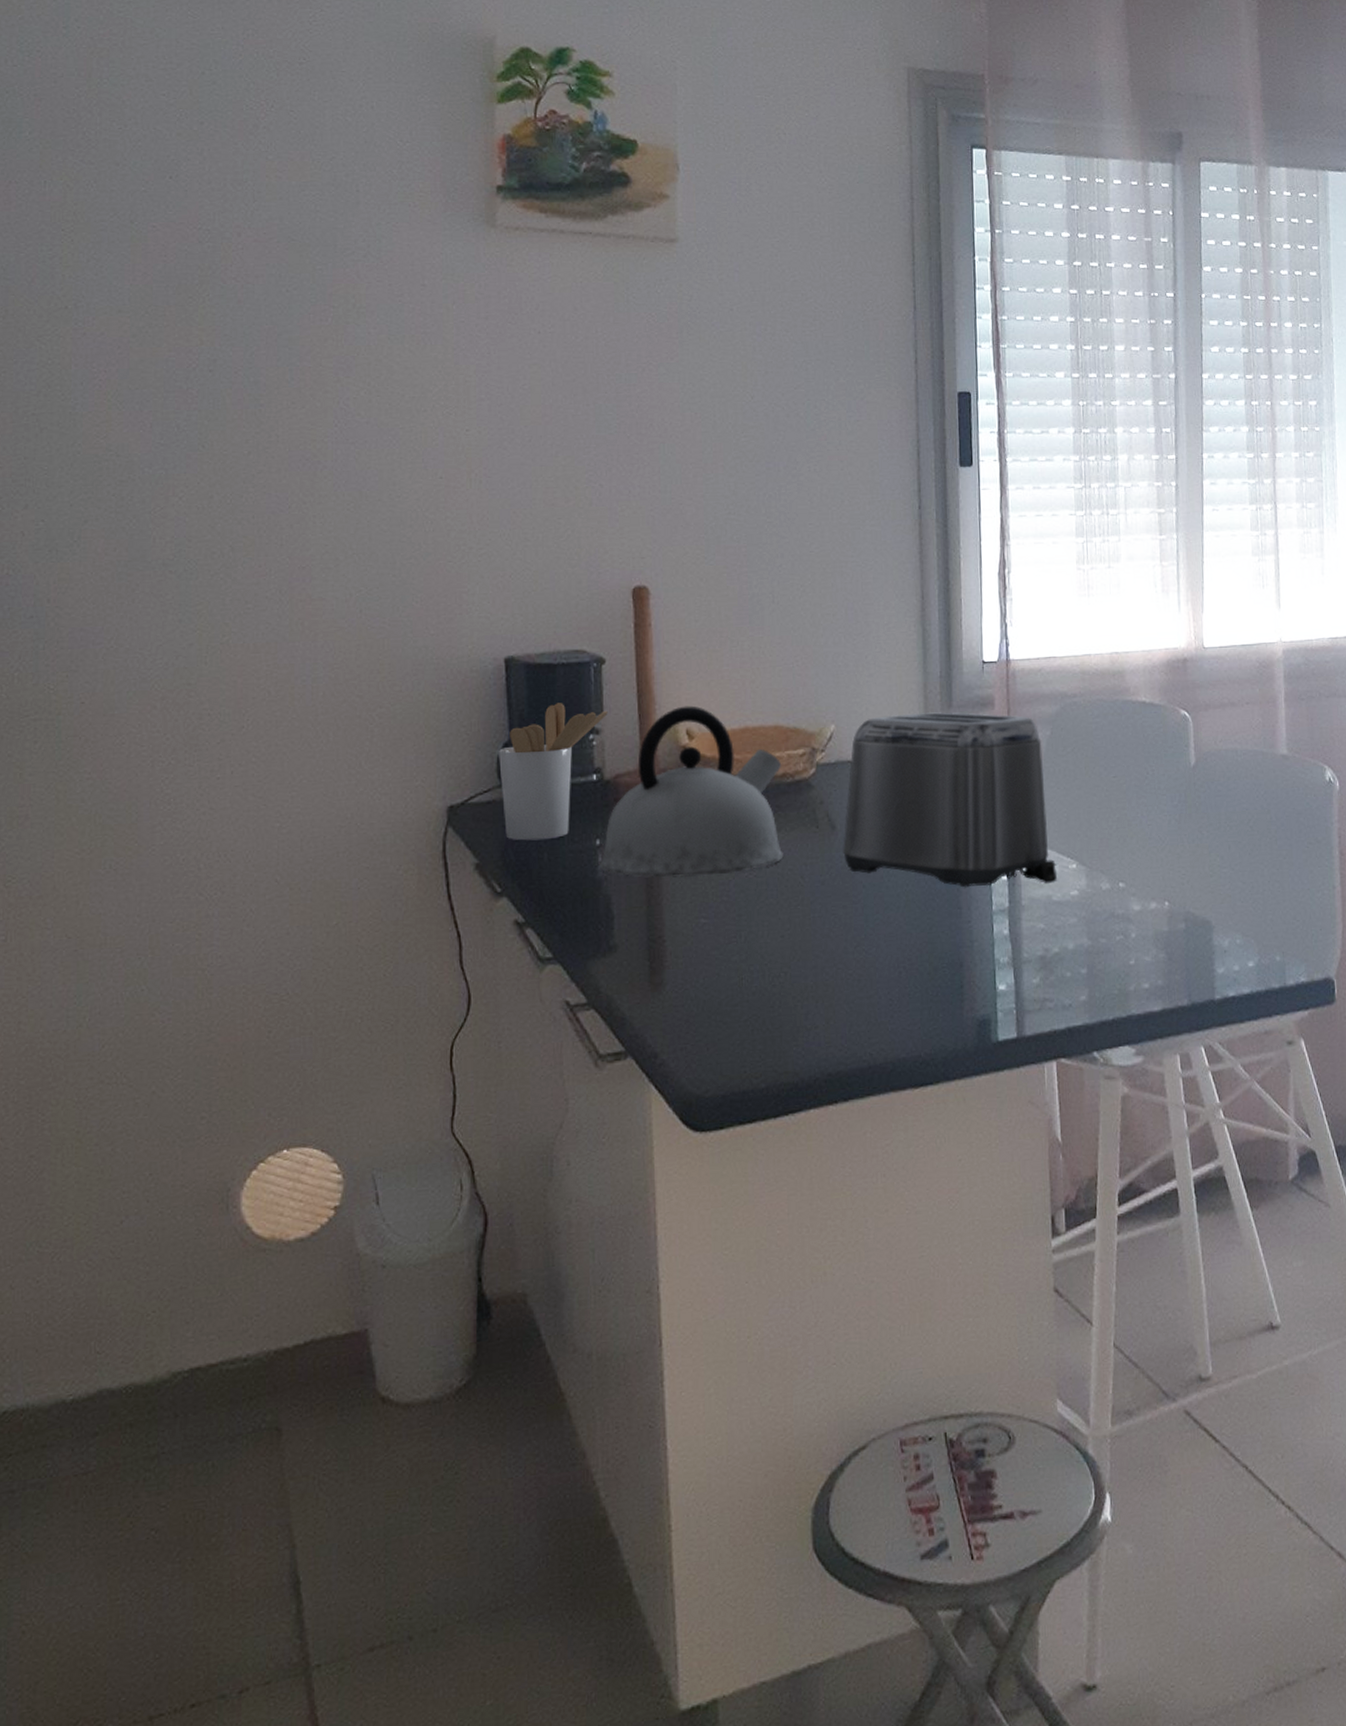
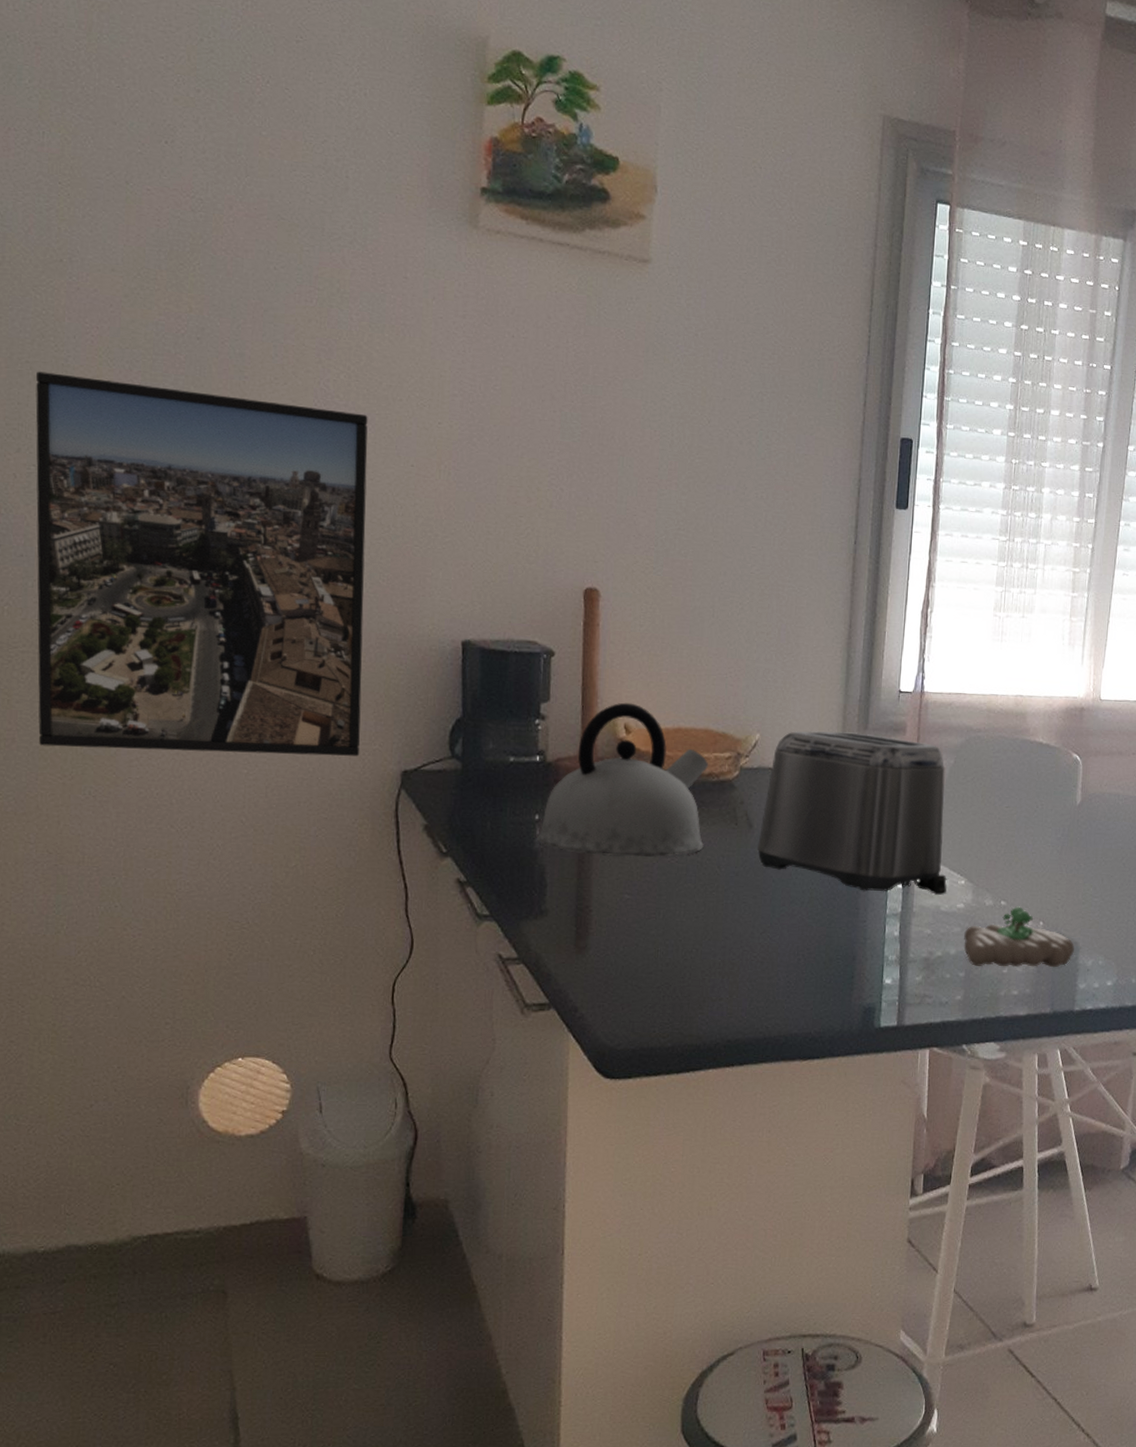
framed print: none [42,422,401,820] -> present [35,371,368,756]
utensil holder: present [499,703,608,841] -> none [451,687,554,810]
flower: none [1082,887,1207,960] -> present [963,906,1074,968]

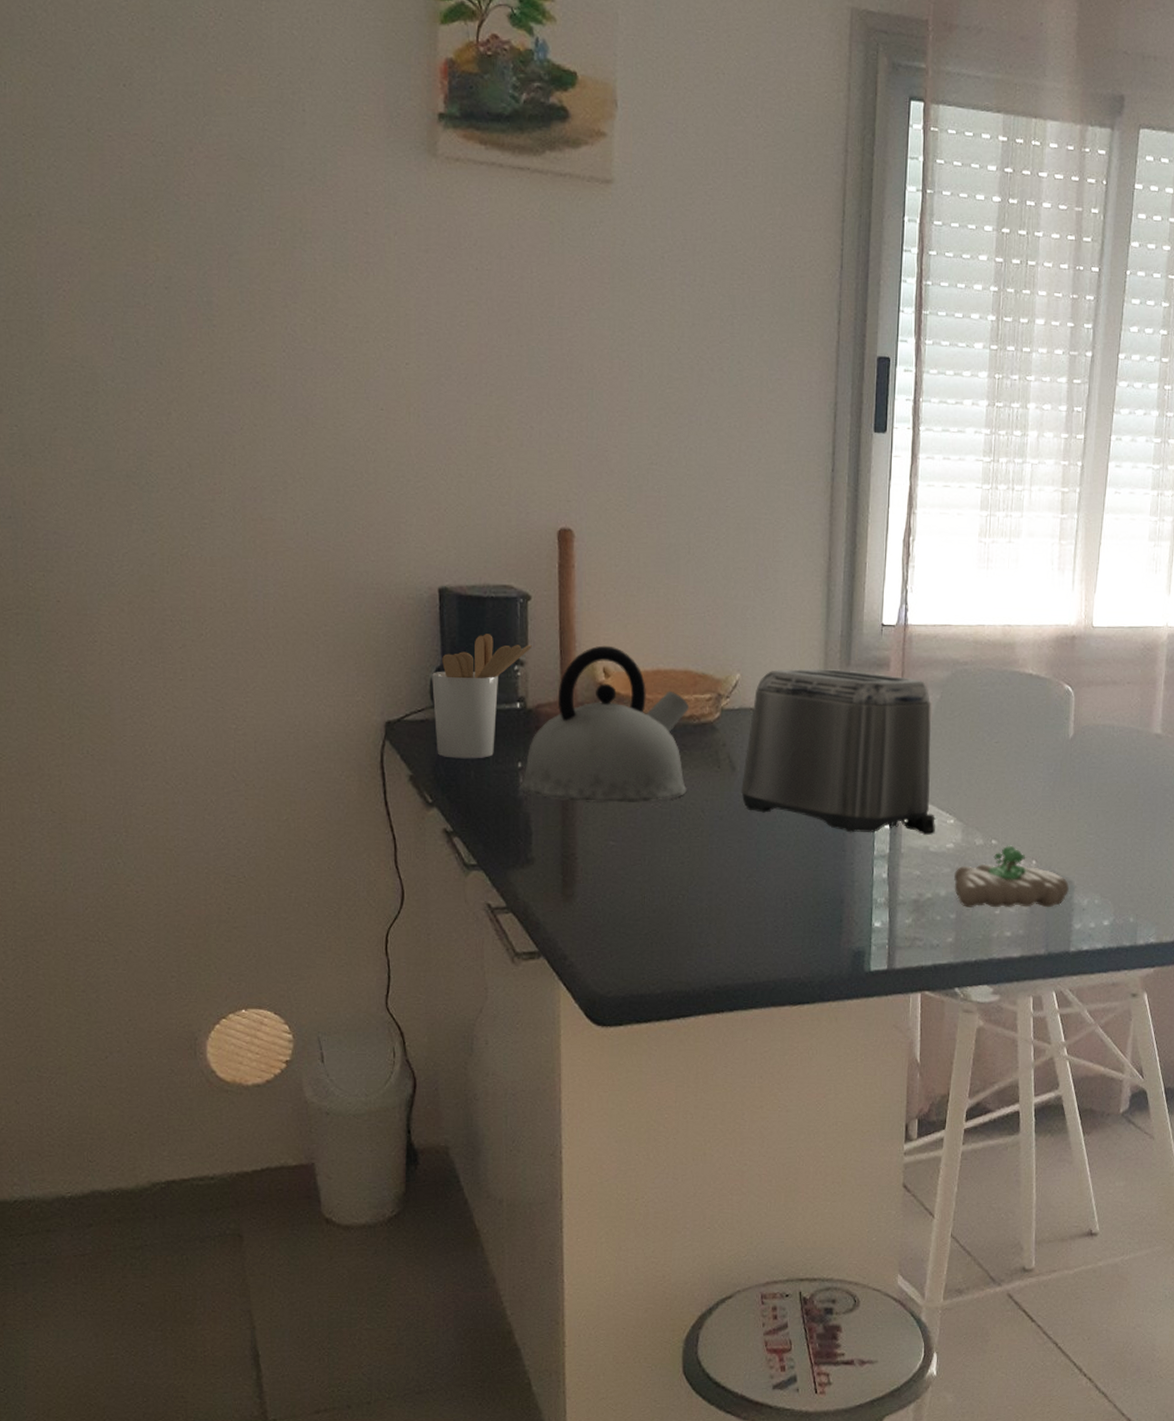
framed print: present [35,371,368,756] -> none [12,330,344,709]
utensil holder: none [451,687,554,810] -> present [432,634,532,759]

